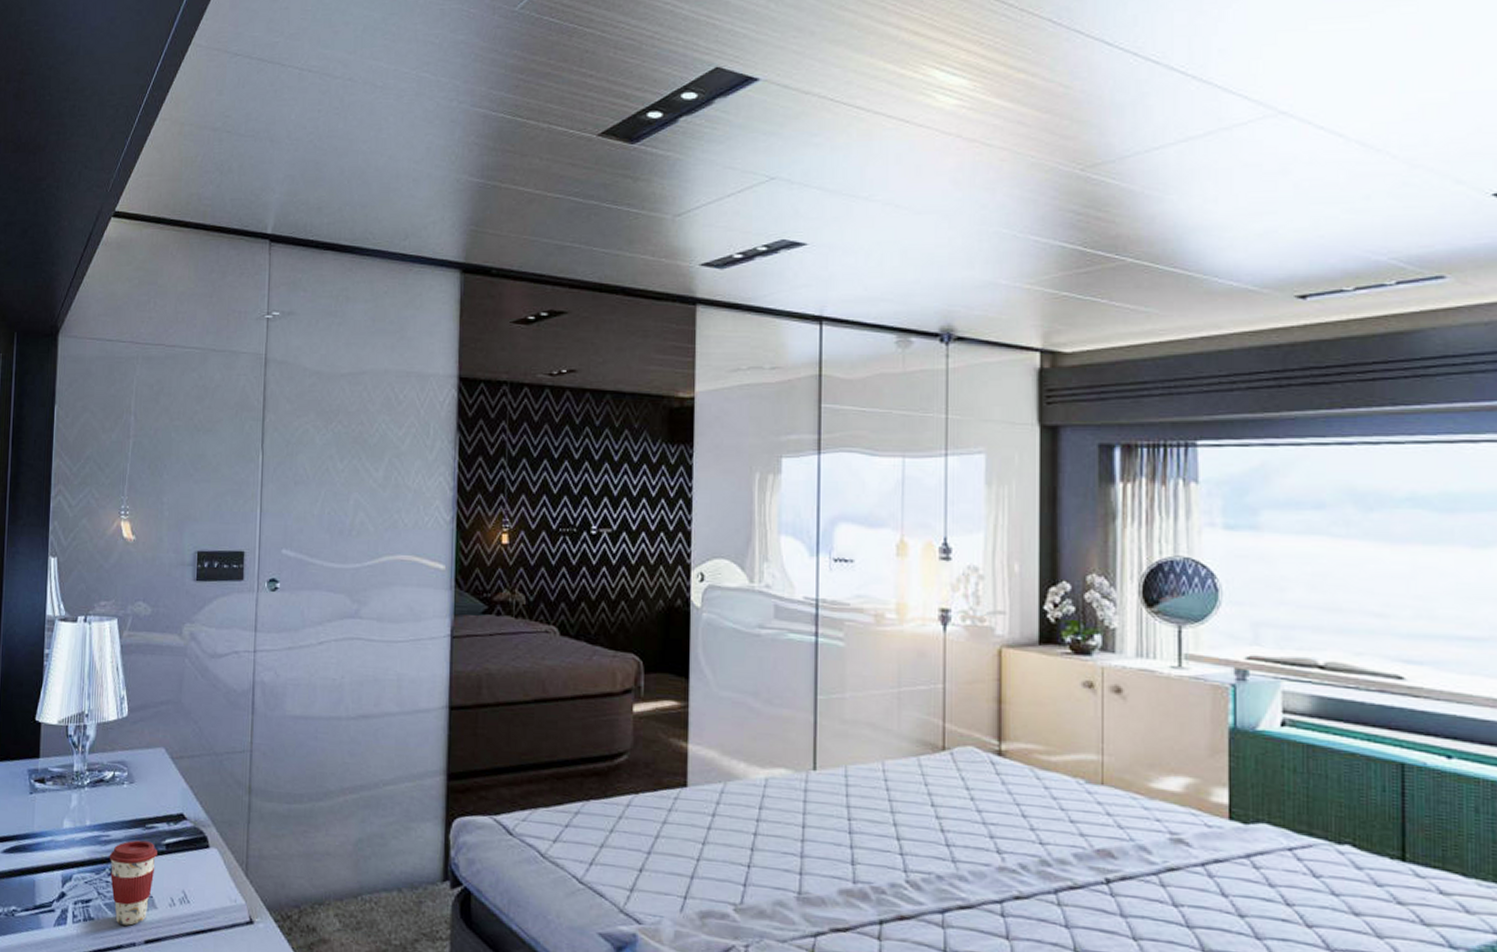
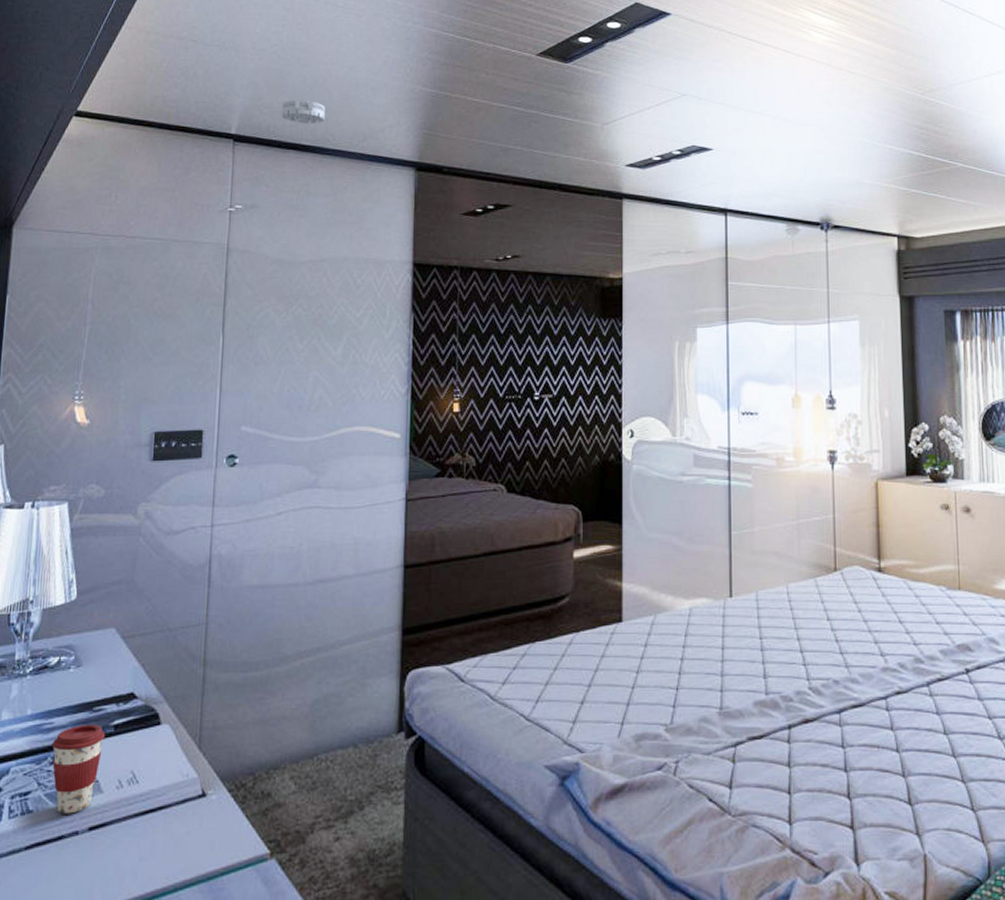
smoke detector: none [318,194,364,222] -> present [281,99,325,124]

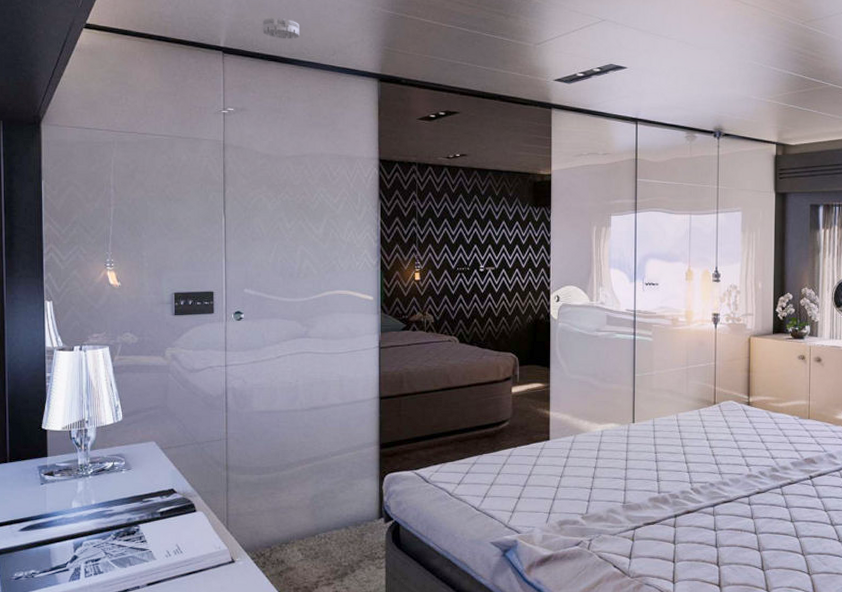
coffee cup: present [51,724,105,814] -> none [113,511,154,574]

